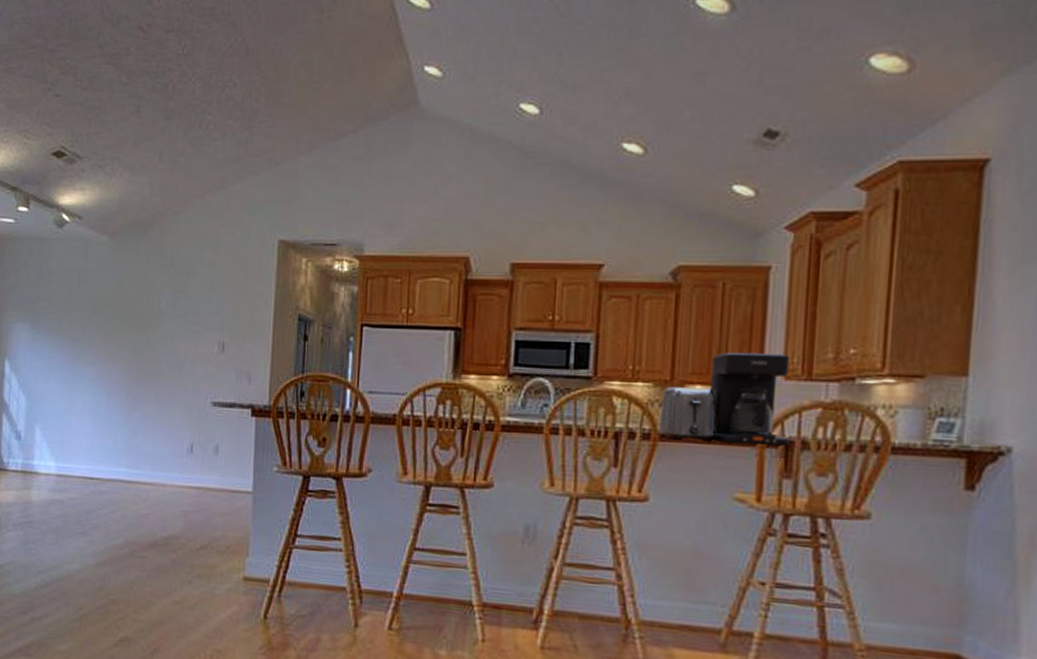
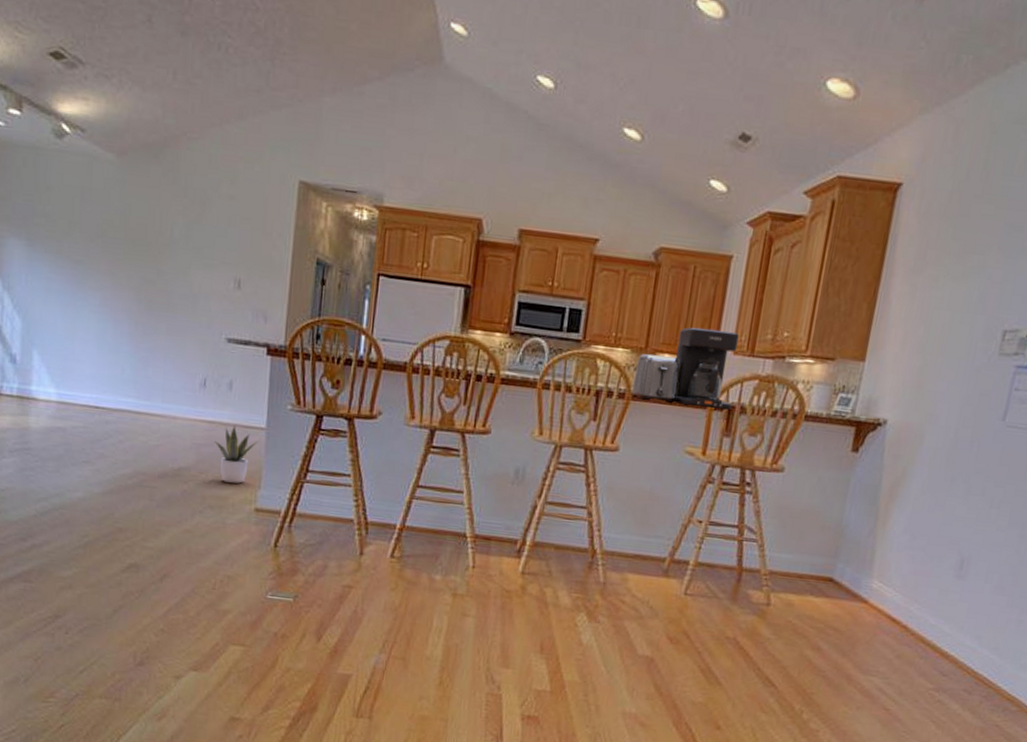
potted plant: none [202,489,245,552] -> present [214,424,258,484]

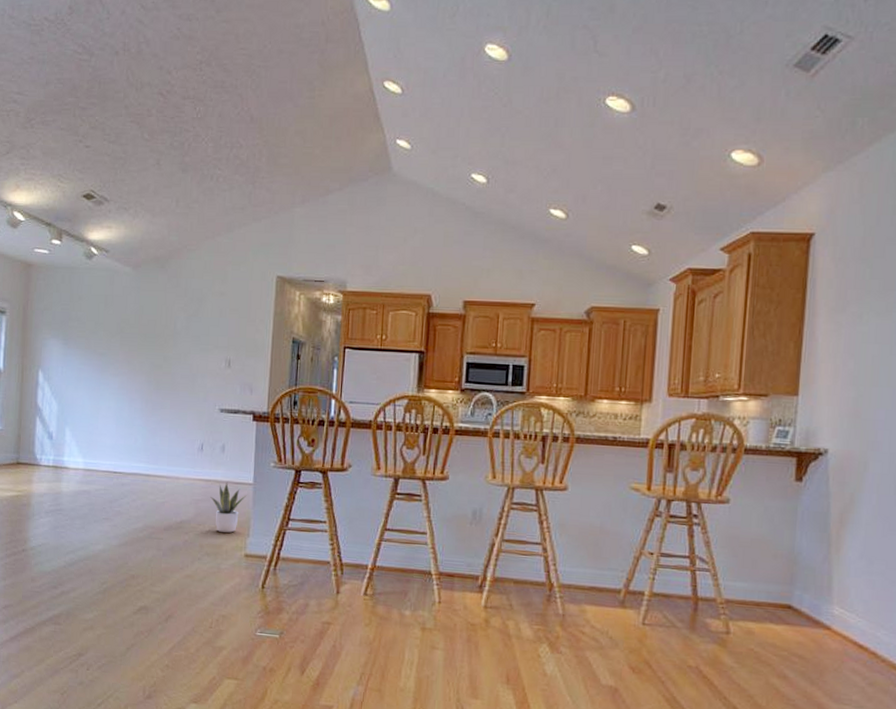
toaster: present [632,354,680,404] -> none [575,401,619,445]
coffee maker: present [674,327,739,411] -> none [614,374,672,448]

